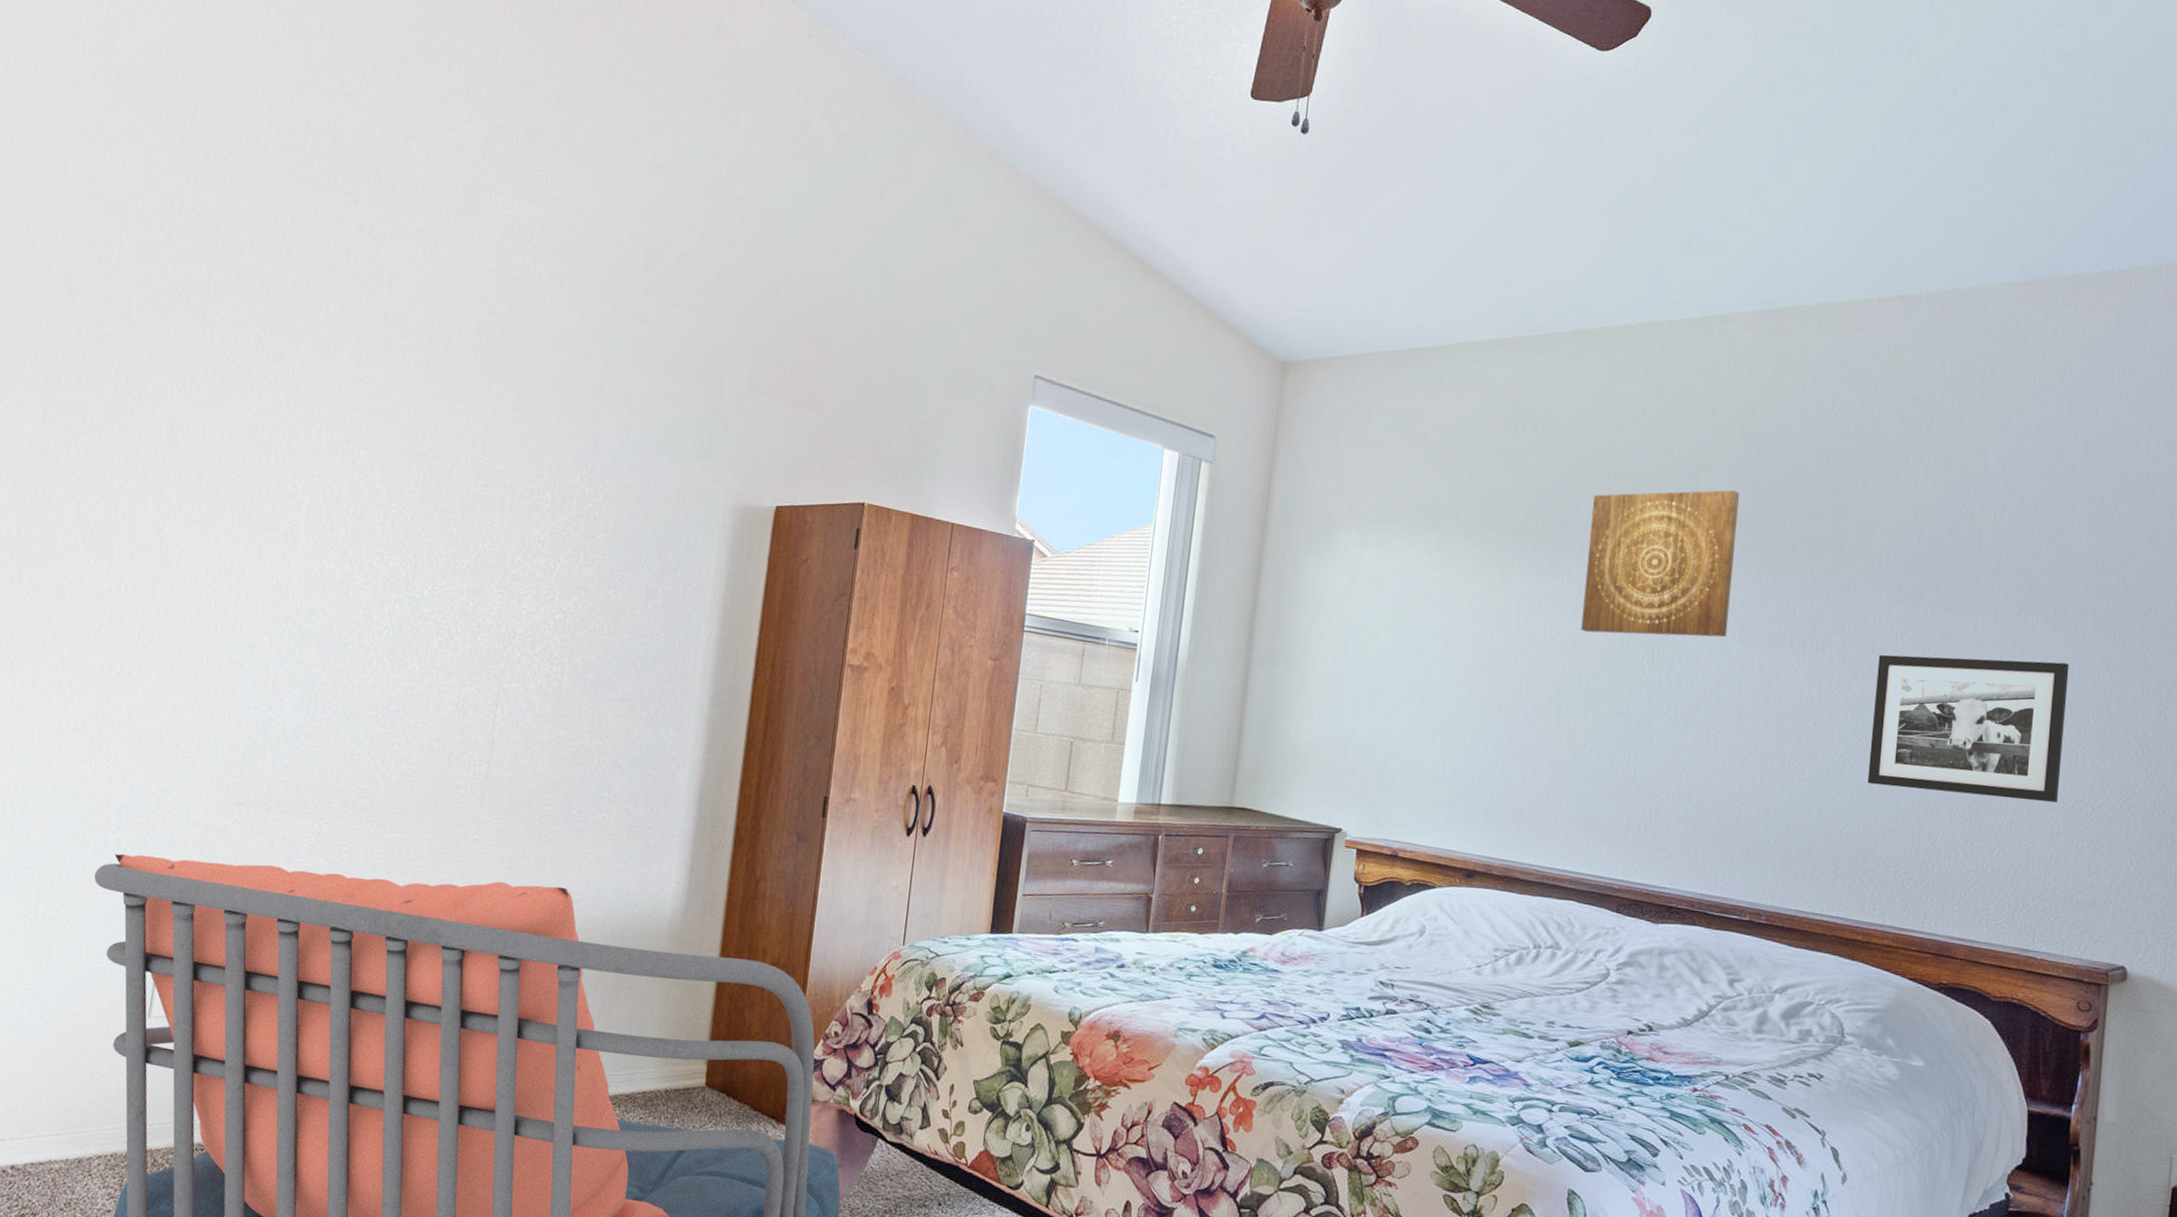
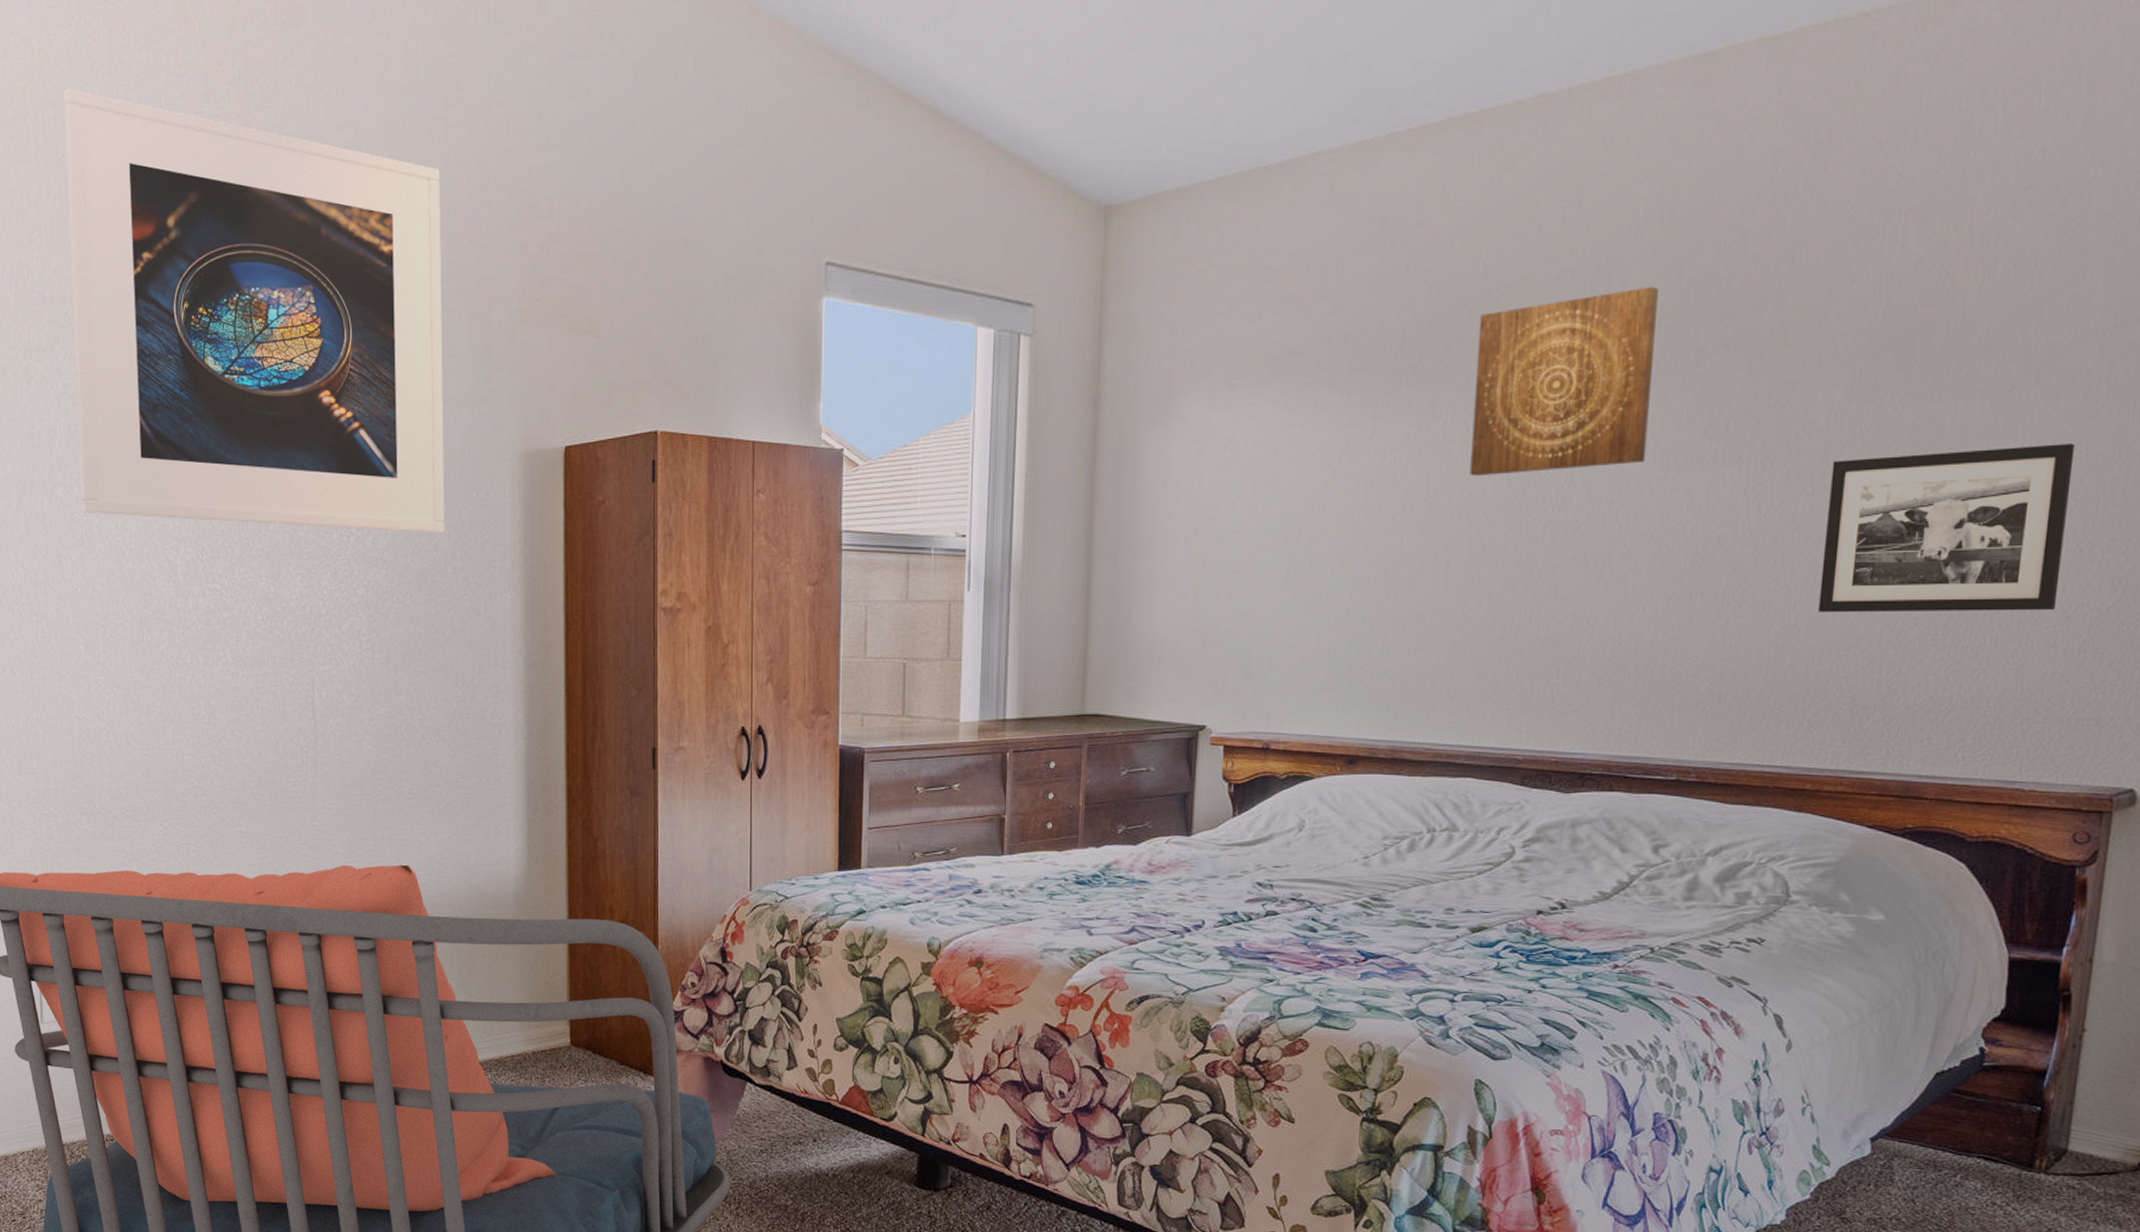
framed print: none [292,127,693,571] -> present [64,88,445,533]

